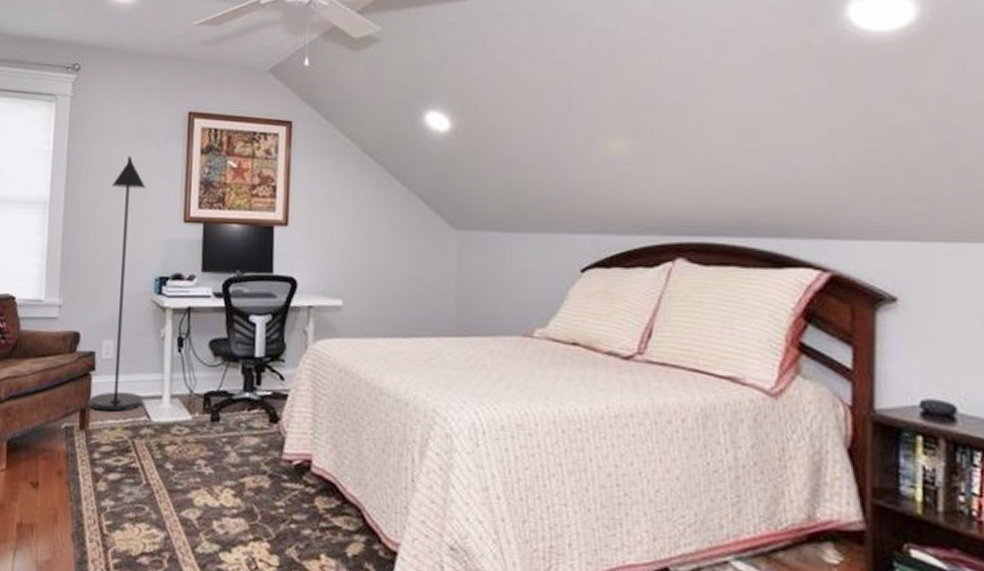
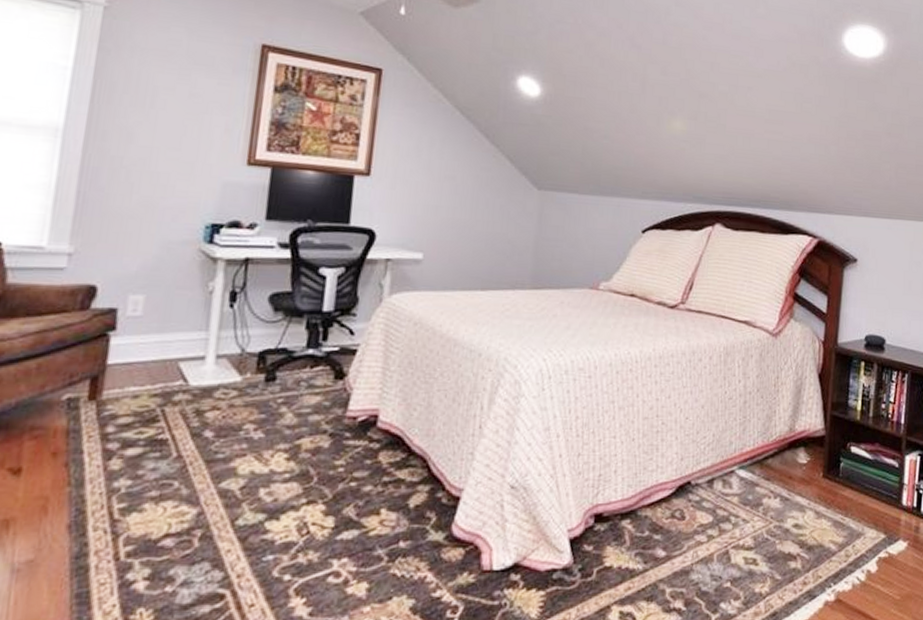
floor lamp: present [88,156,146,411] -> none [103,85,202,377]

